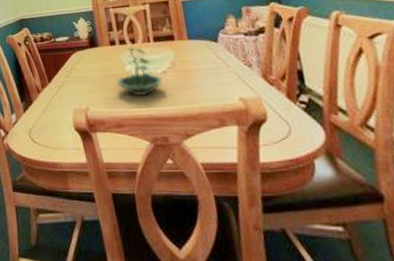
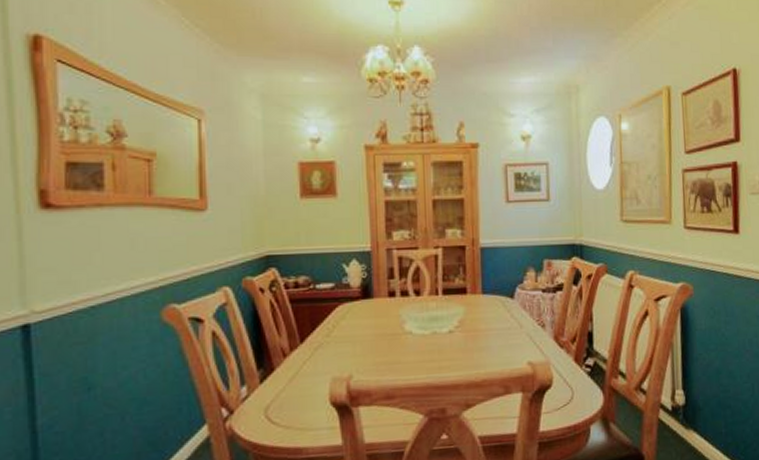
terrarium: present [116,48,163,97] -> none [391,301,448,362]

